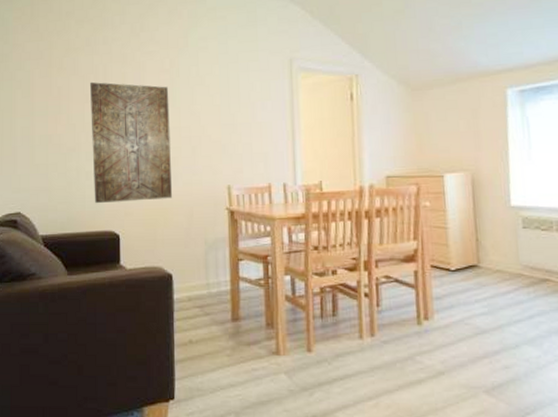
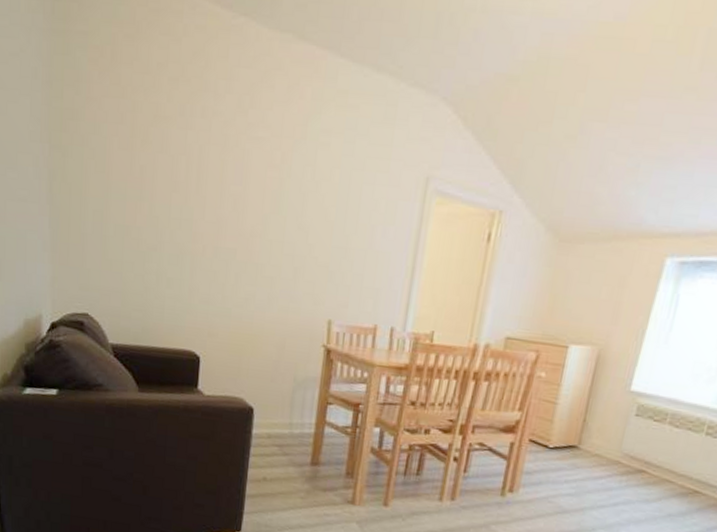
wall art: present [90,81,173,204] -> none [175,165,276,325]

